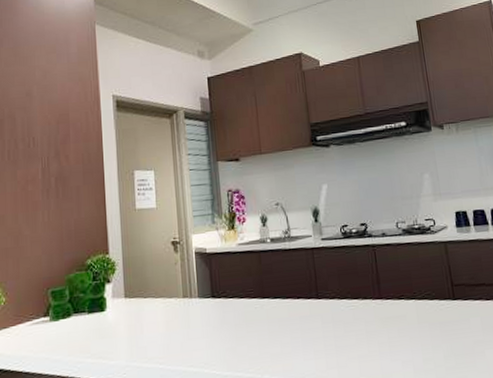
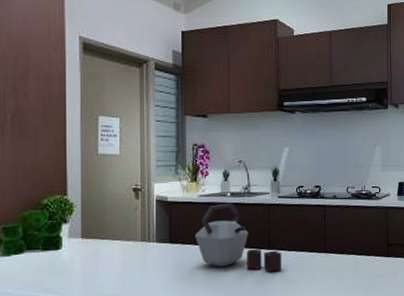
kettle: none [237,249,333,325] -> present [194,203,281,272]

